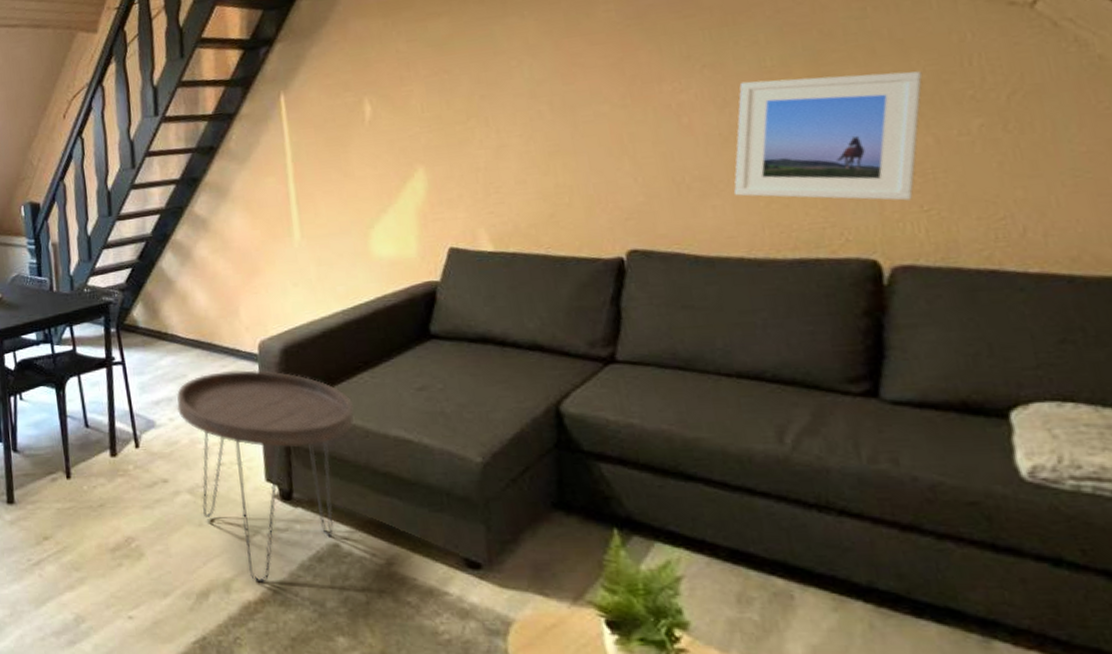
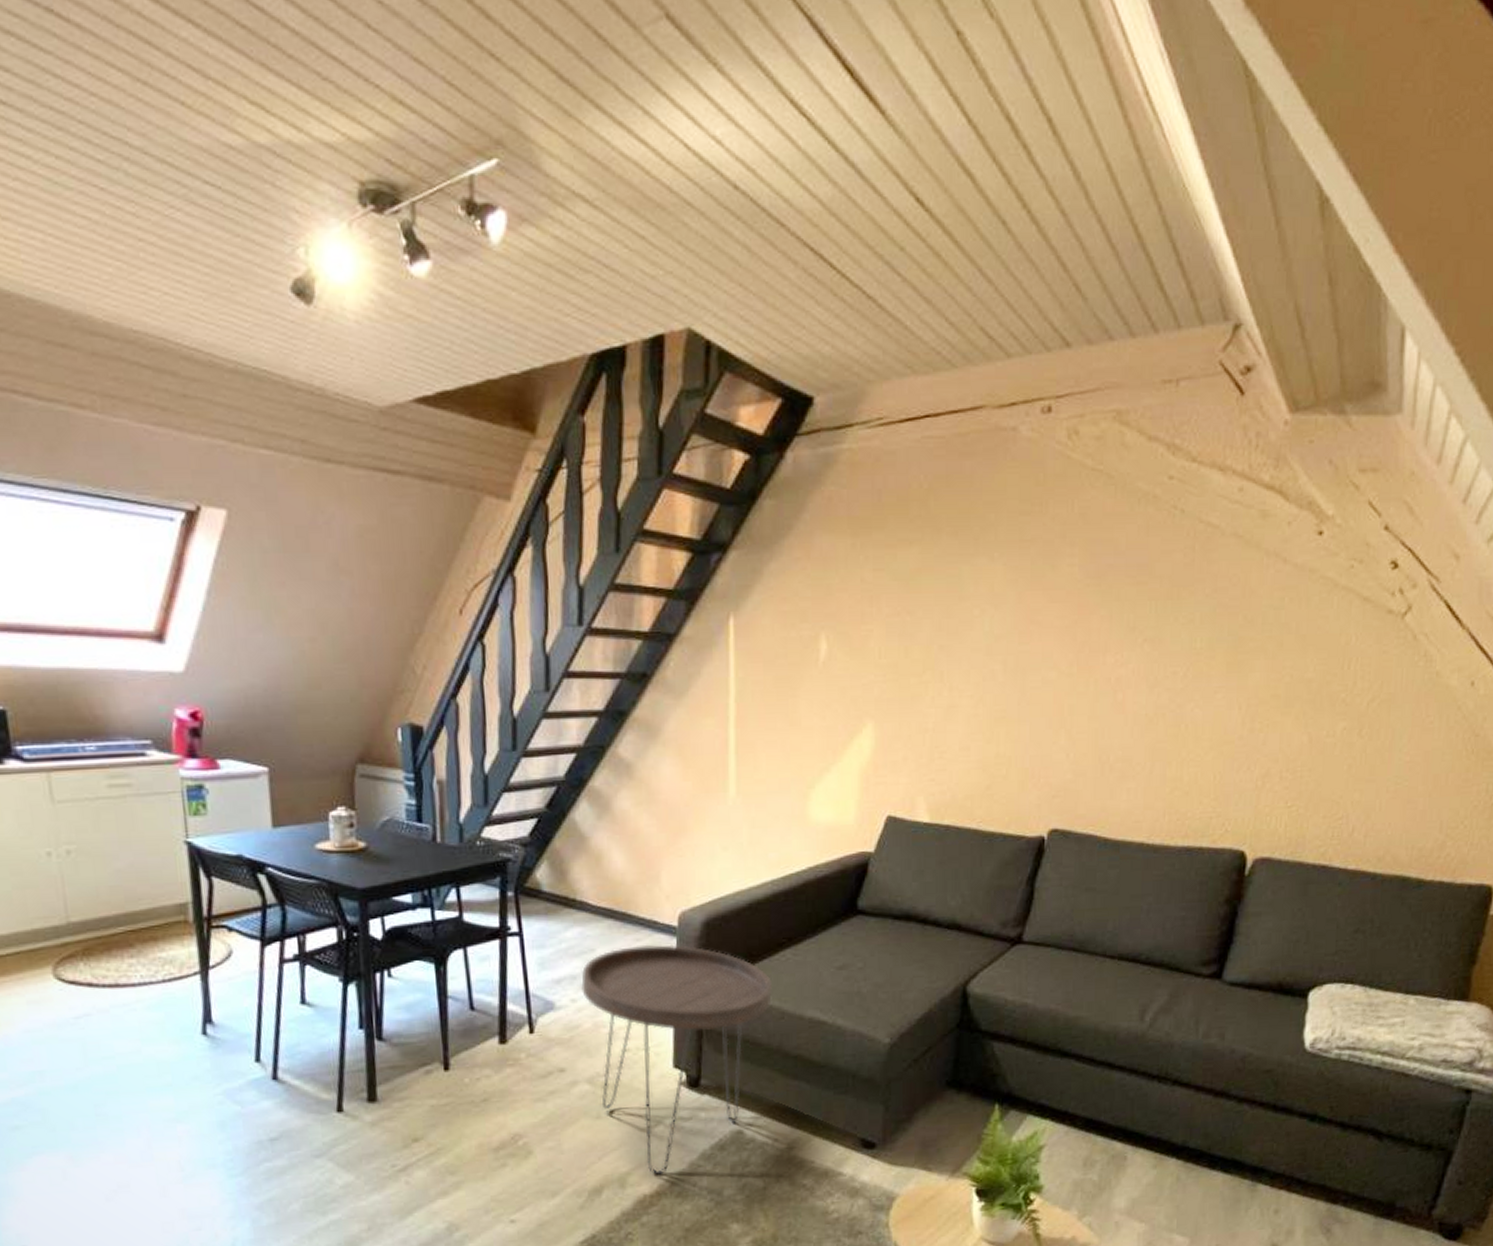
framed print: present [734,71,923,201] -> none [1148,661,1313,796]

